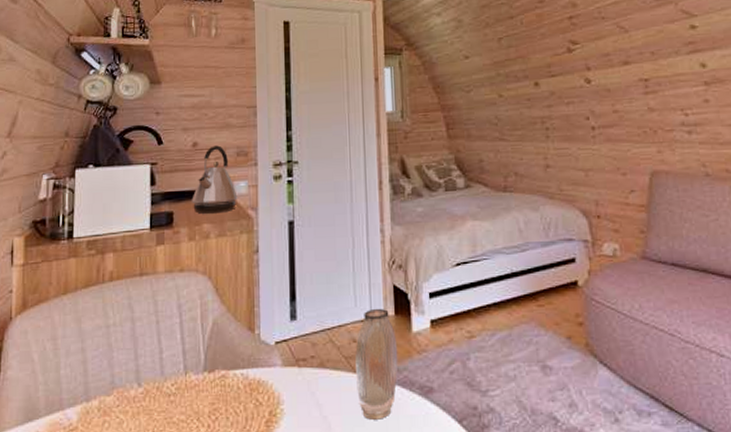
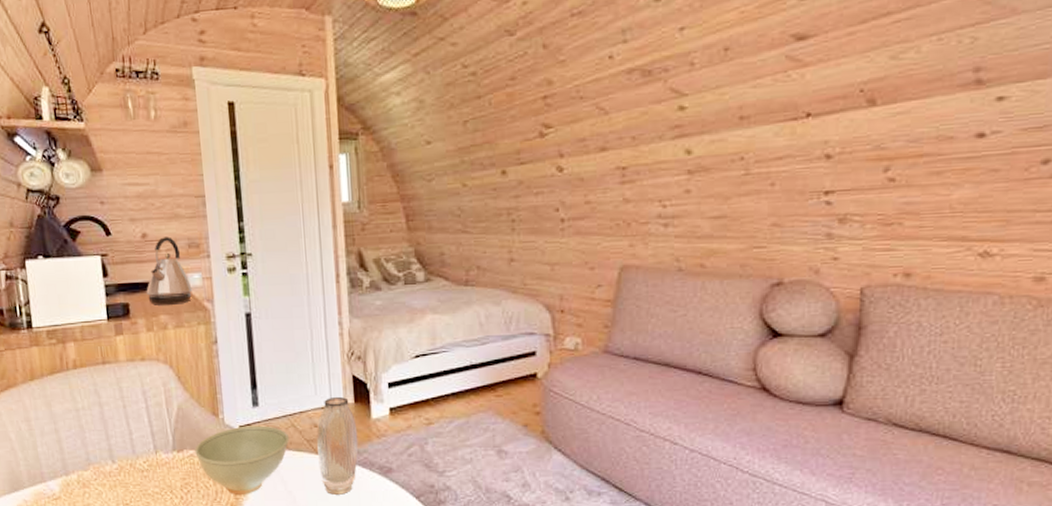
bowl: none [227,341,327,422] -> present [195,425,290,496]

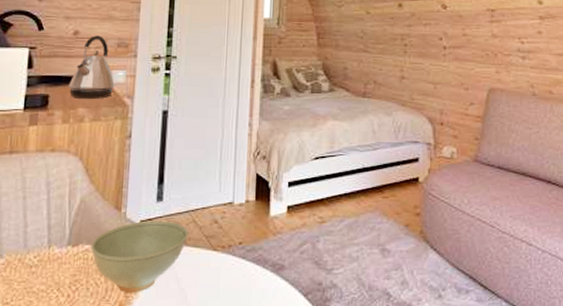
vase: present [316,396,359,495] -> none [214,193,256,292]

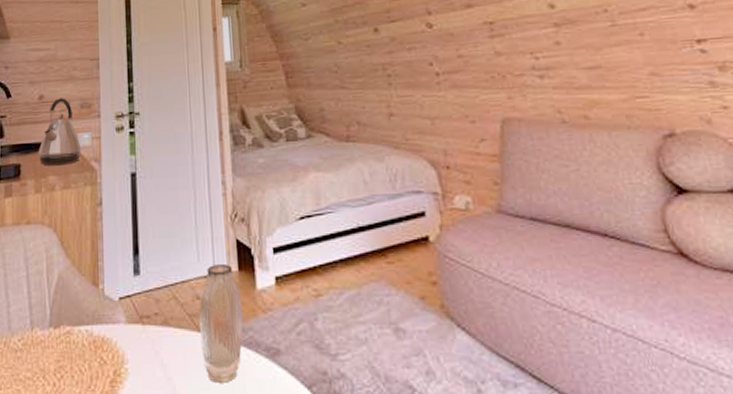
bowl: present [91,220,189,293] -> none [72,297,171,383]
vase: none [214,193,256,292] -> present [199,263,243,383]

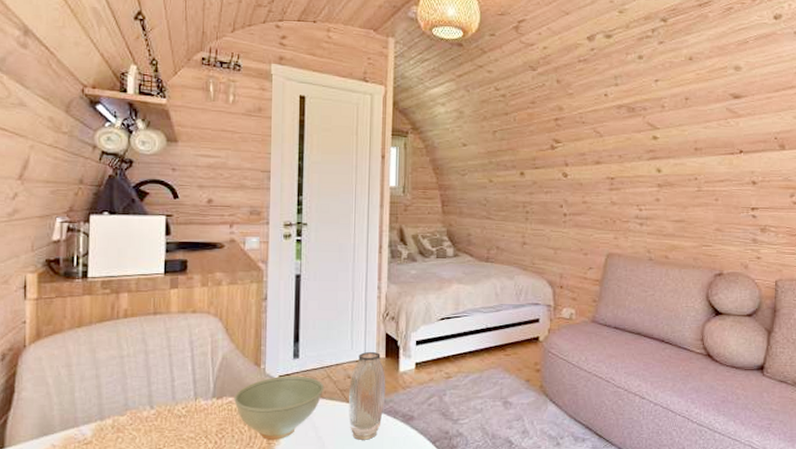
kettle: present [38,98,82,166] -> none [205,203,249,264]
bowl: none [72,297,171,383] -> present [234,375,325,441]

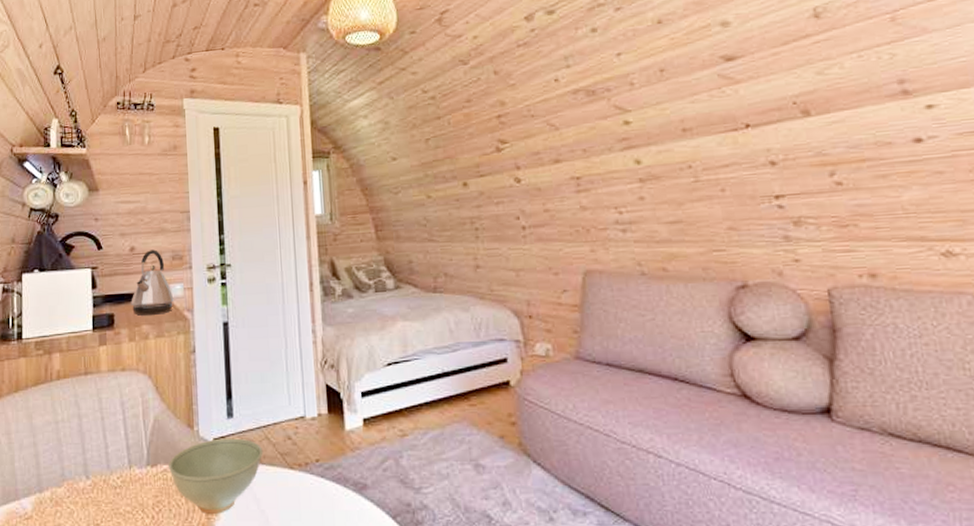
kettle: none [205,203,249,264] -> present [131,249,174,316]
vase: present [349,351,386,440] -> none [290,406,332,514]

